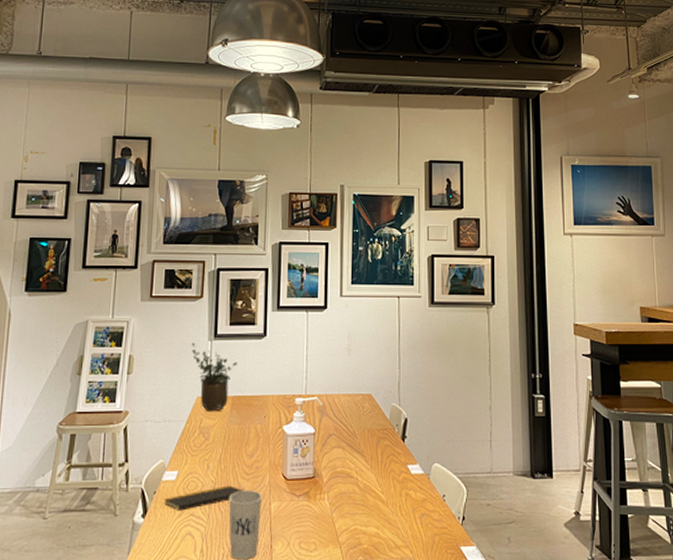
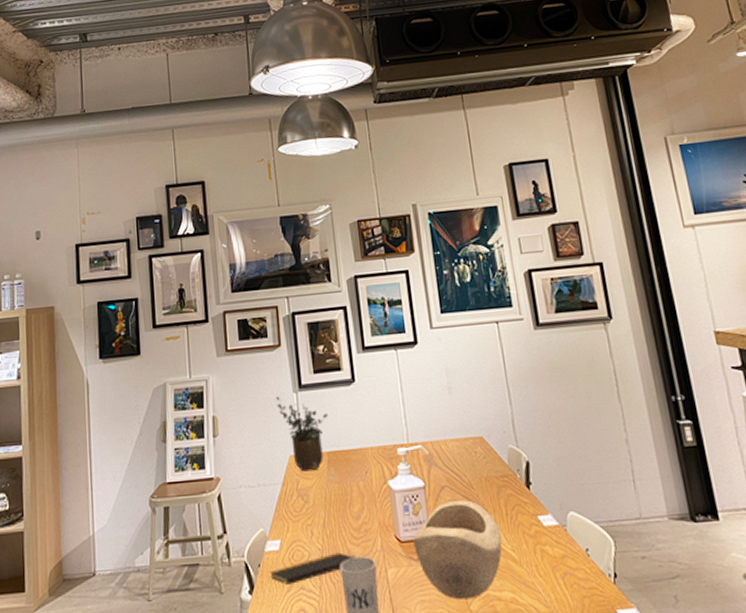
decorative bowl: none [298,447,374,532] -> present [413,500,503,600]

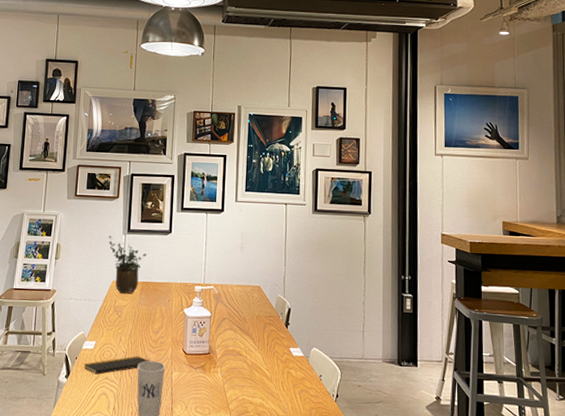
decorative bowl: present [413,500,503,600] -> none [195,329,261,400]

